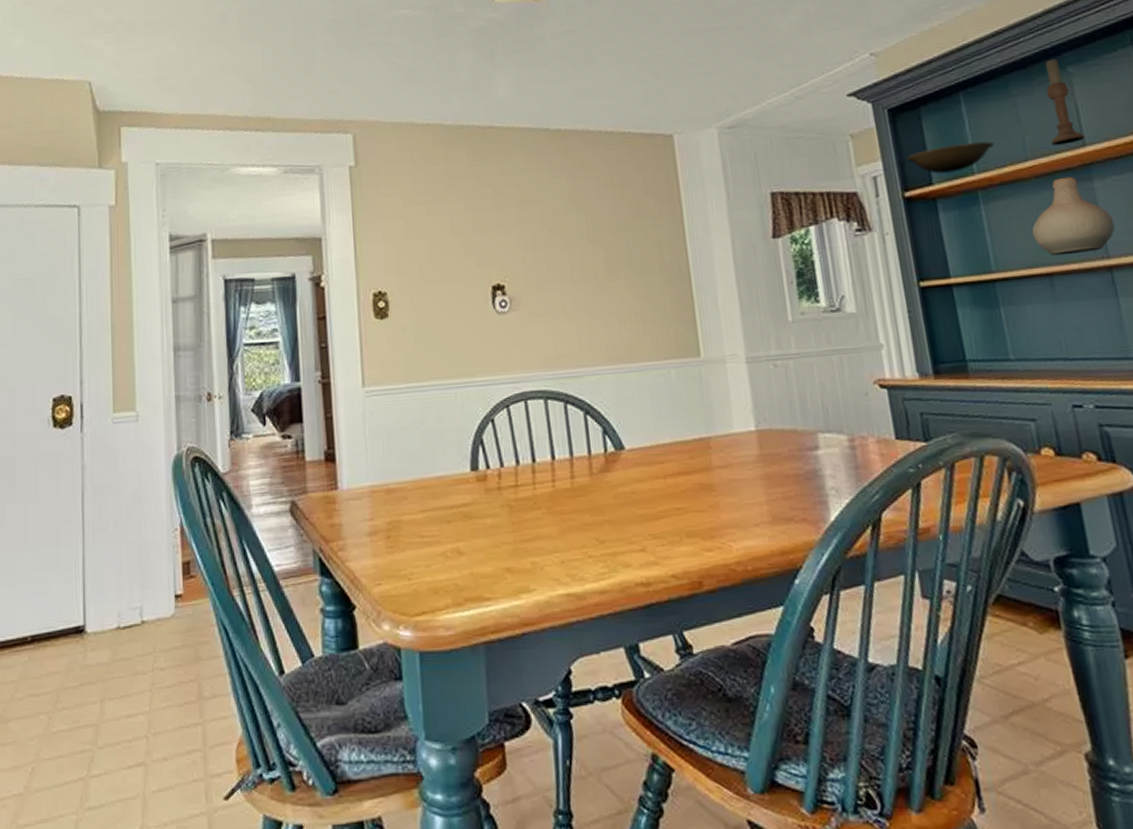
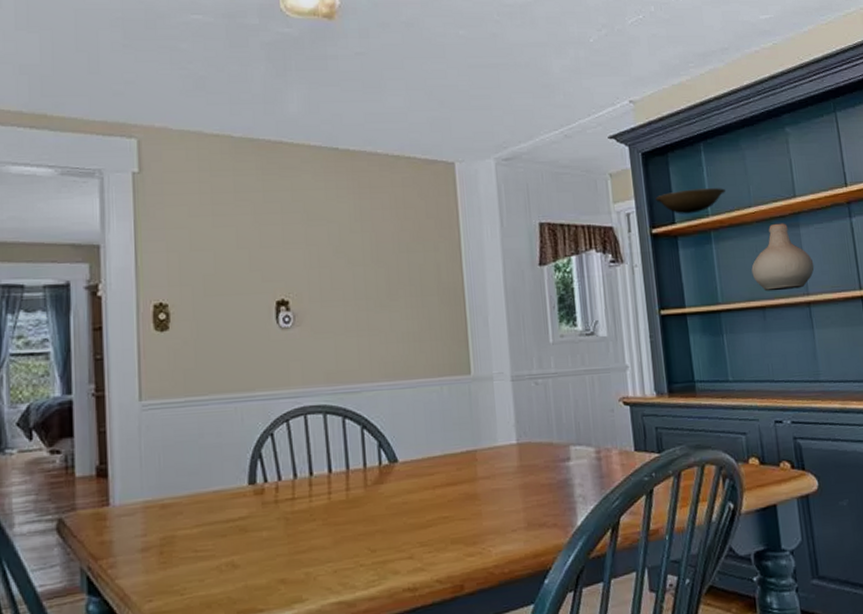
candlestick: present [1045,58,1085,146] -> none [768,119,795,195]

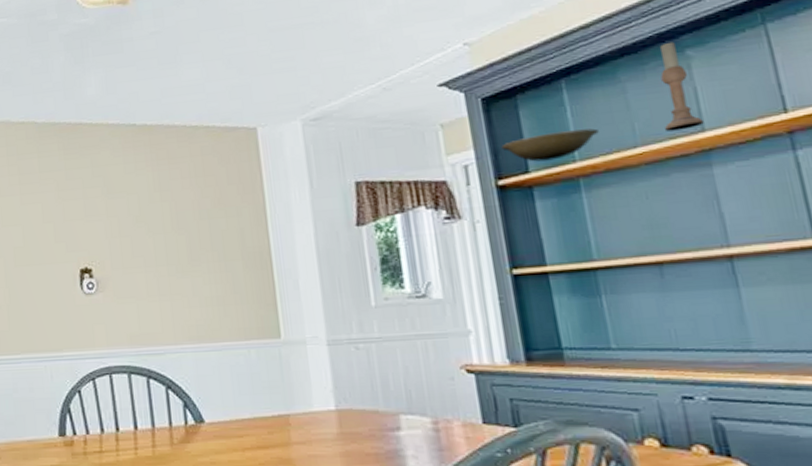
ceramic jug: present [751,223,815,292] -> none [640,163,738,245]
candlestick: none [768,119,795,195] -> present [660,41,704,131]

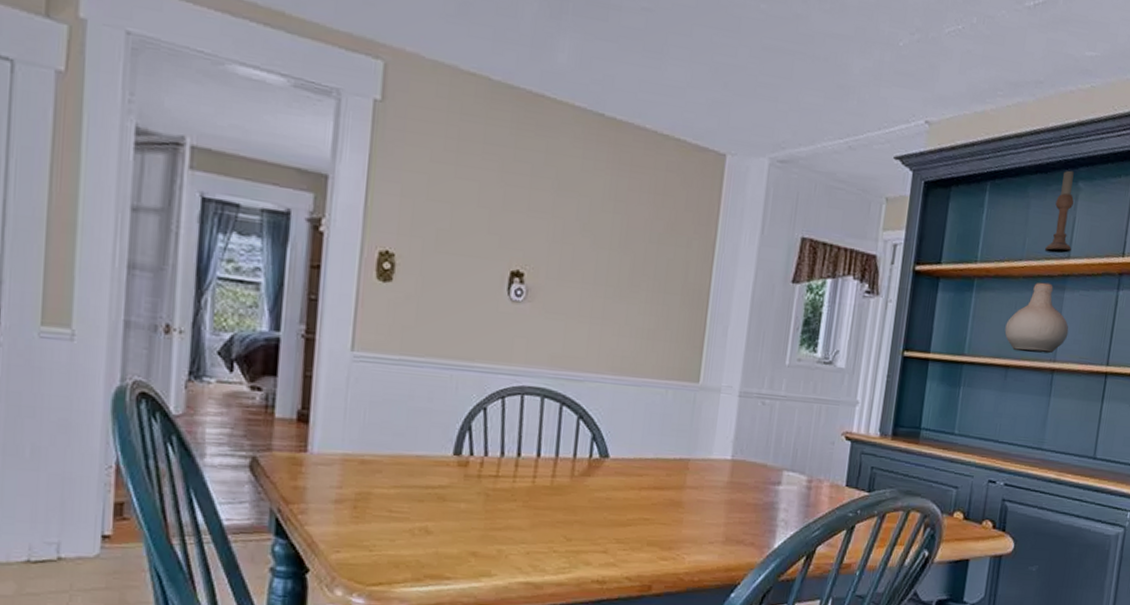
decorative plate: present [501,128,599,162] -> none [927,229,1001,257]
ceramic jug: none [640,163,738,245] -> present [1004,282,1069,354]

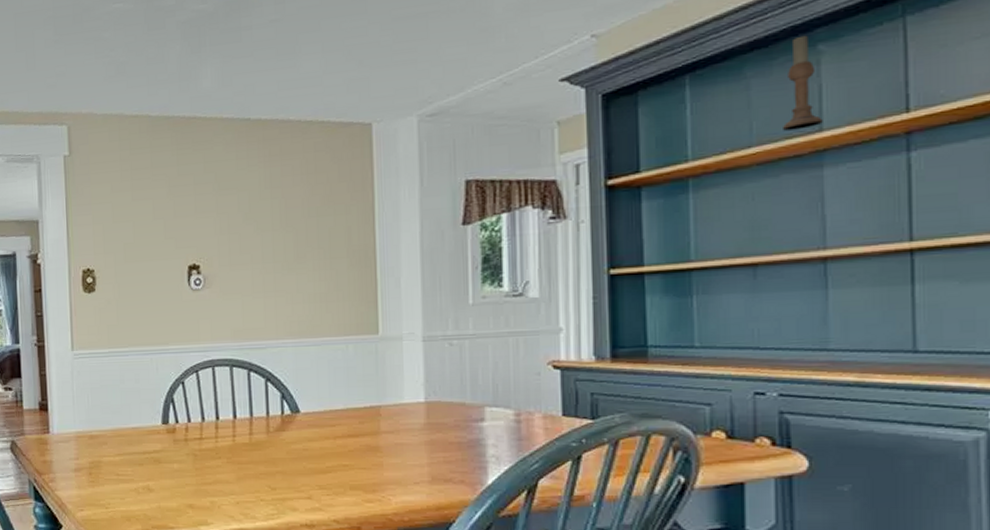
ceramic jug: present [1004,282,1069,354] -> none [743,163,840,246]

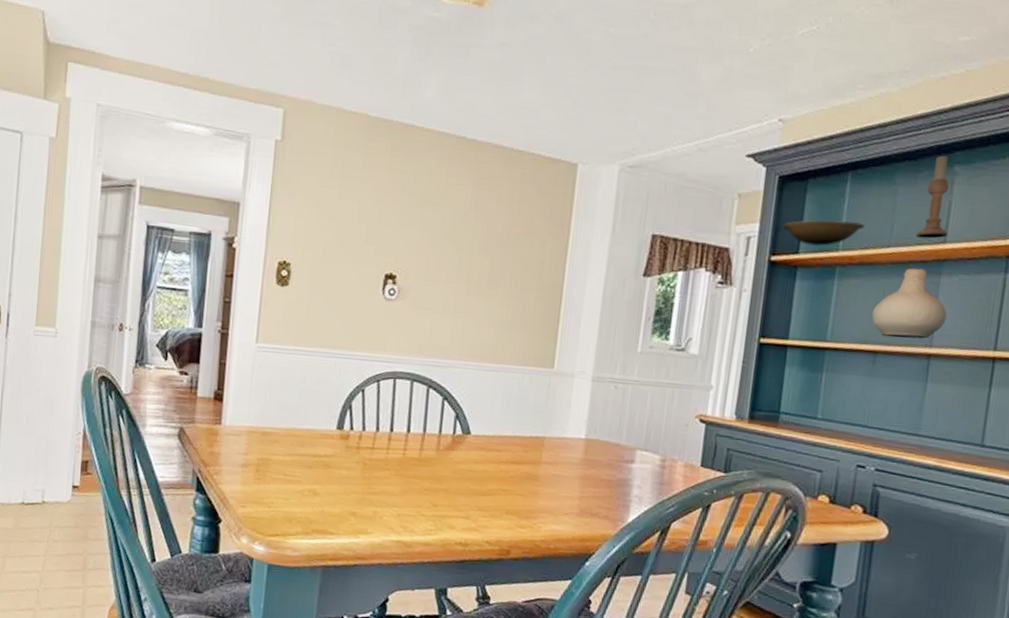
decorative plate: none [616,127,715,162] -> present [783,220,865,246]
ceramic jug: none [743,163,840,246] -> present [871,267,947,339]

